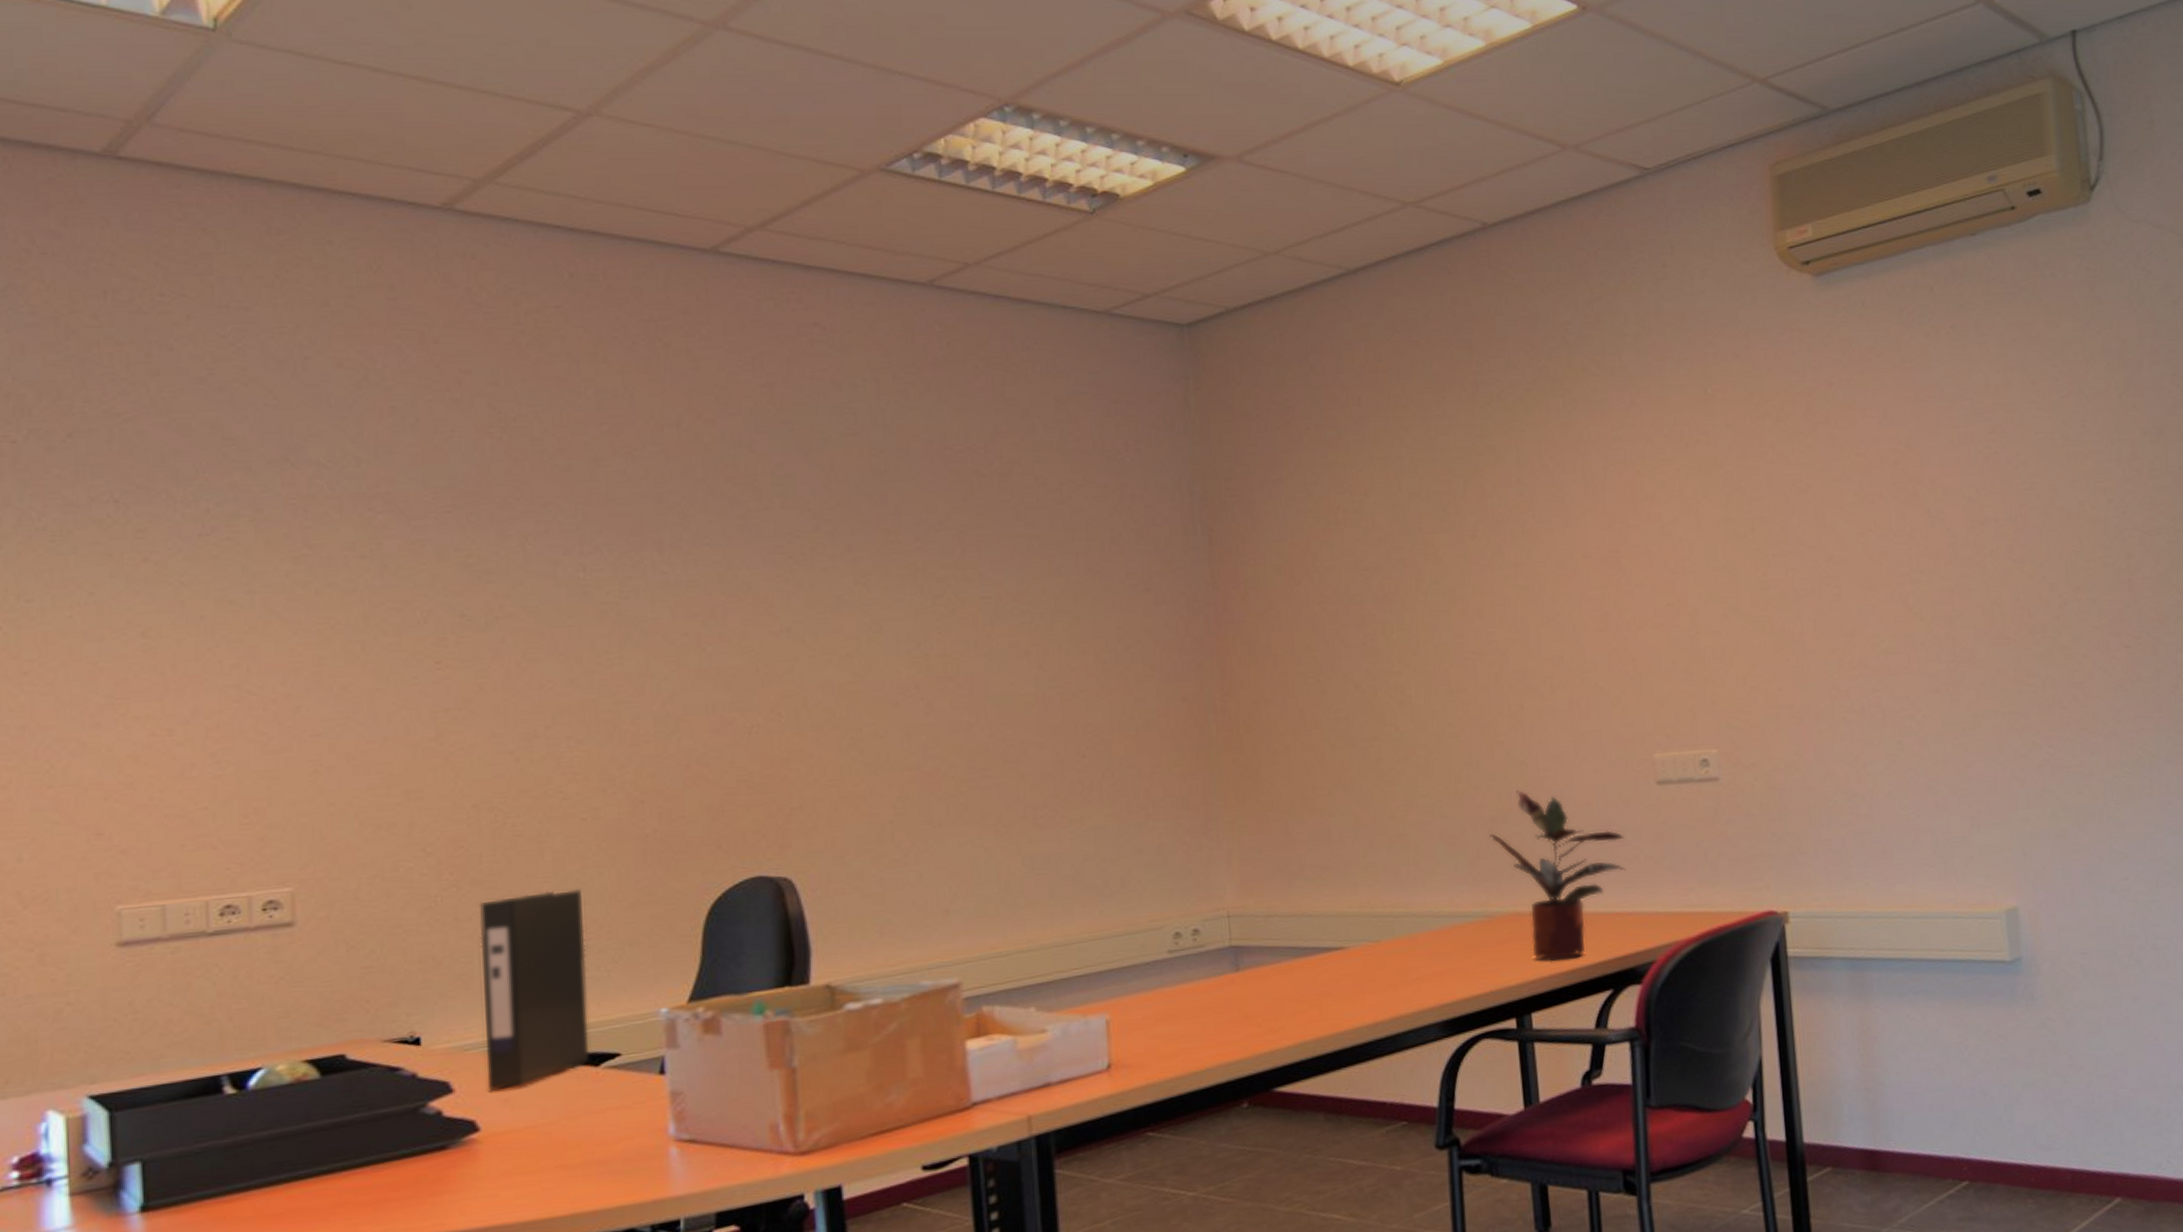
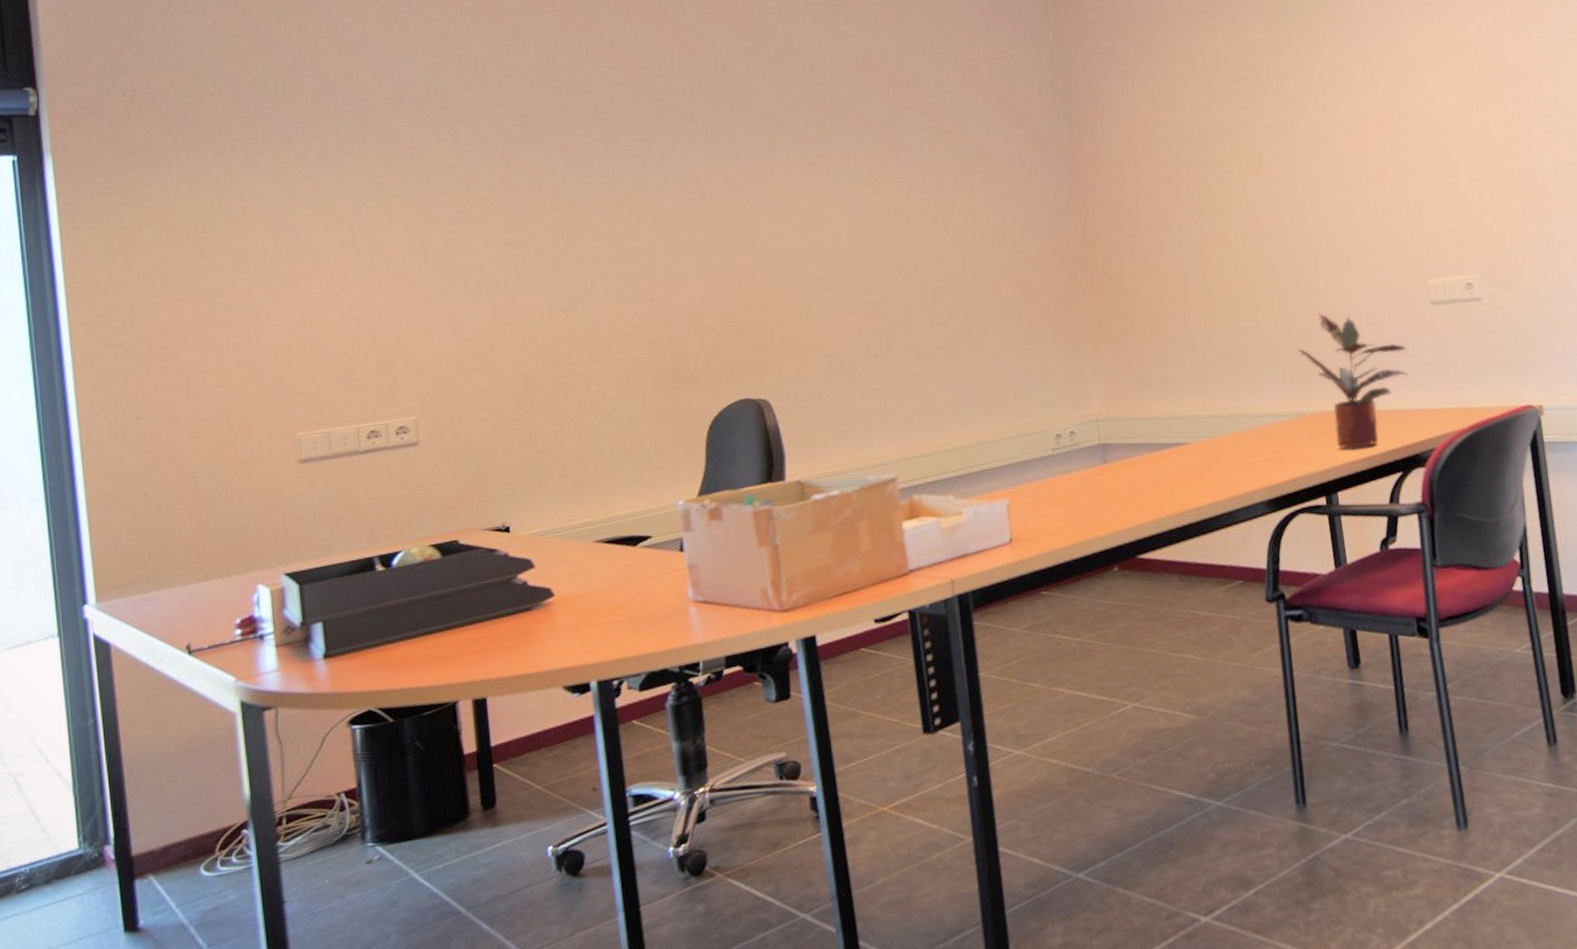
binder: present [480,888,590,1091] -> none [546,411,630,566]

